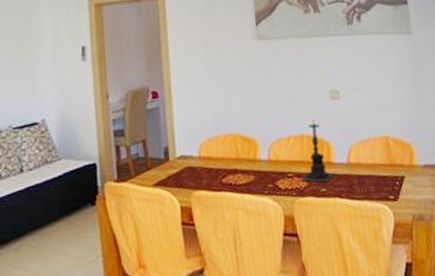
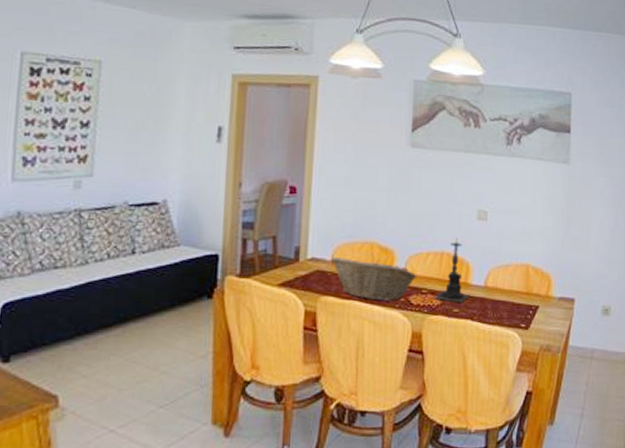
fruit basket: none [197,150,282,190] -> present [330,256,417,301]

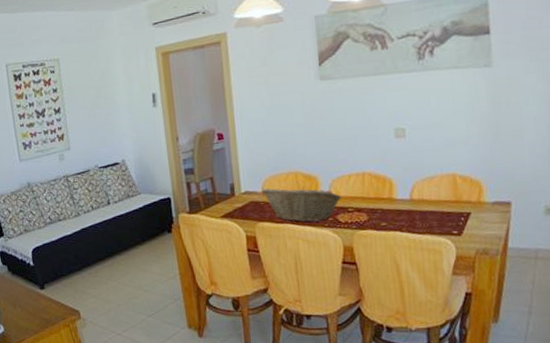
candle holder: present [434,238,470,303] -> none [361,157,396,217]

